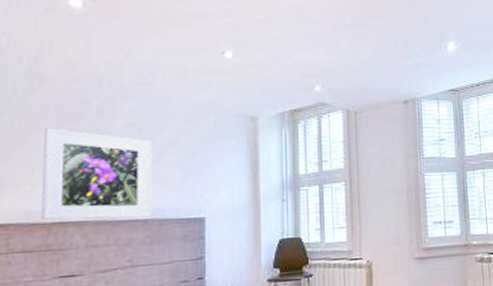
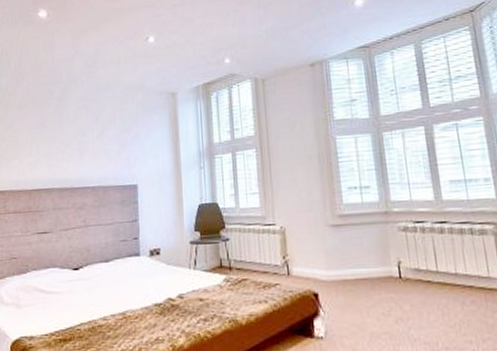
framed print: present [41,128,152,221] -> none [25,114,97,188]

